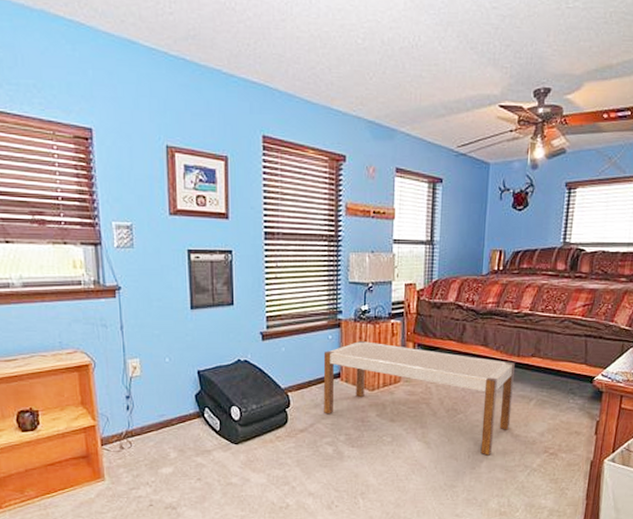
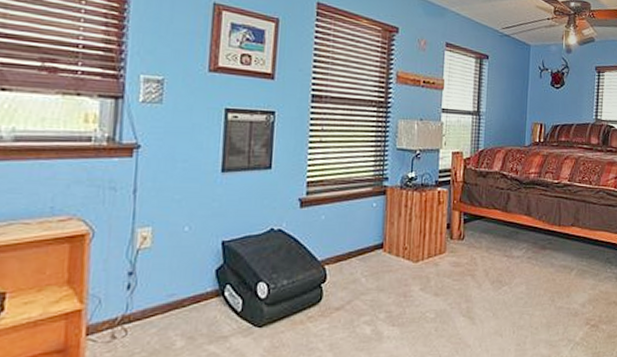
bench: present [323,340,515,456] -> none [363,208,556,330]

